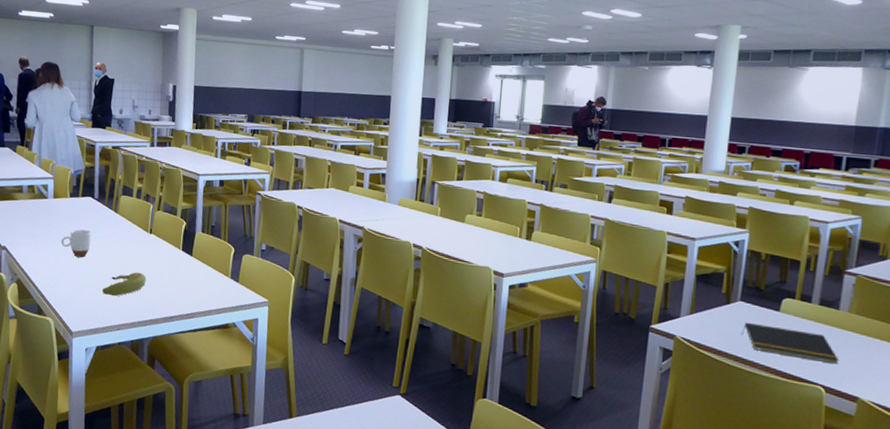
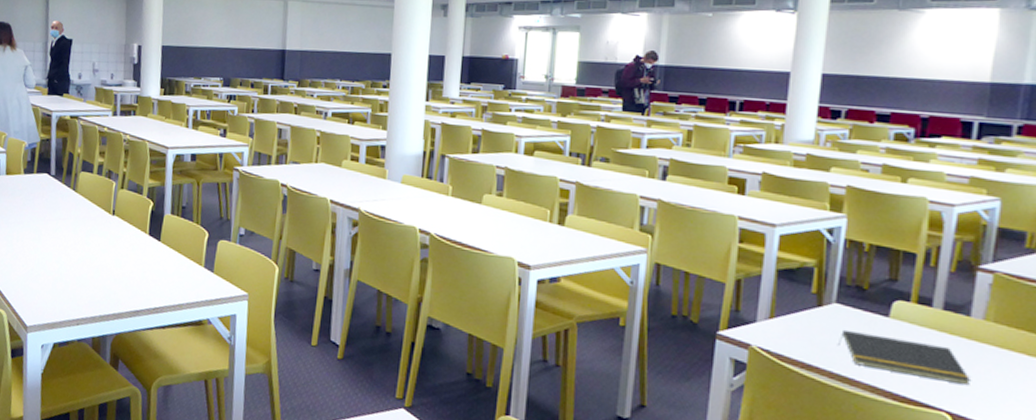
mug: present [60,229,92,258] -> none [14,210,48,242]
banana: present [102,272,146,297] -> none [59,259,109,287]

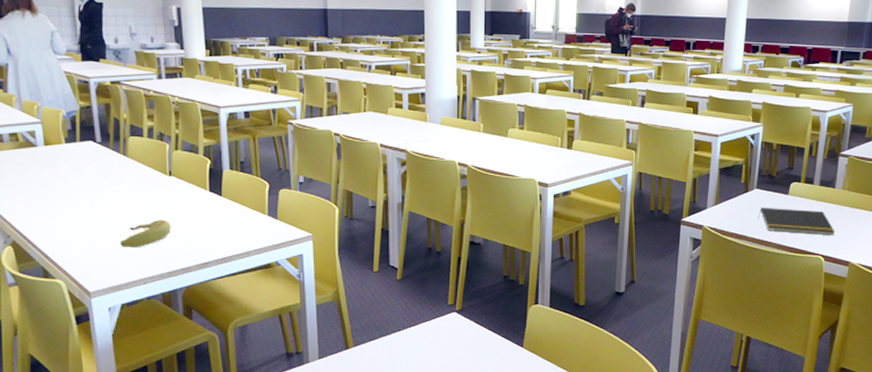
banana: none [59,259,109,287] -> present [120,219,171,248]

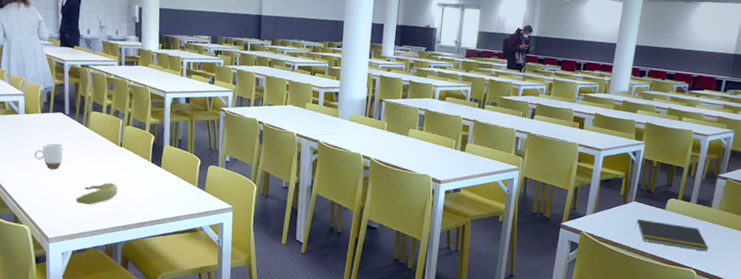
mug: none [61,179,99,210] -> present [33,143,64,170]

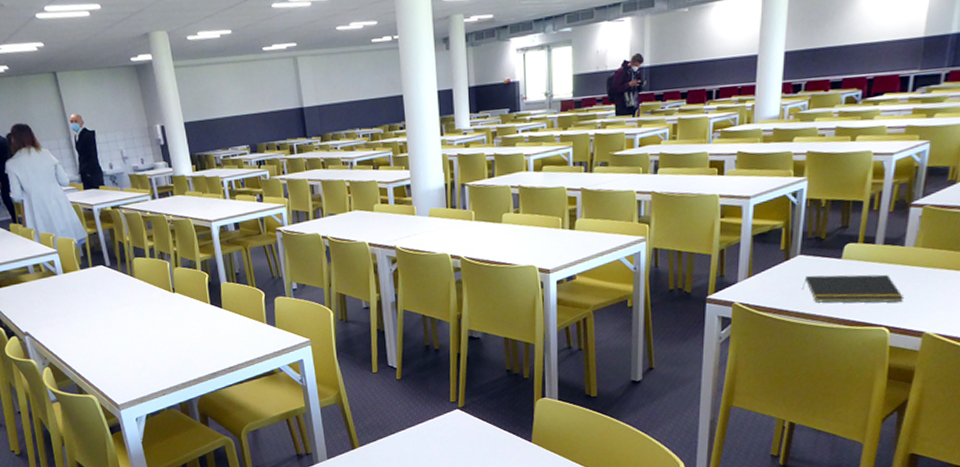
mug: present [33,143,64,170] -> none [83,300,115,330]
banana: present [76,182,118,205] -> none [138,334,181,363]

